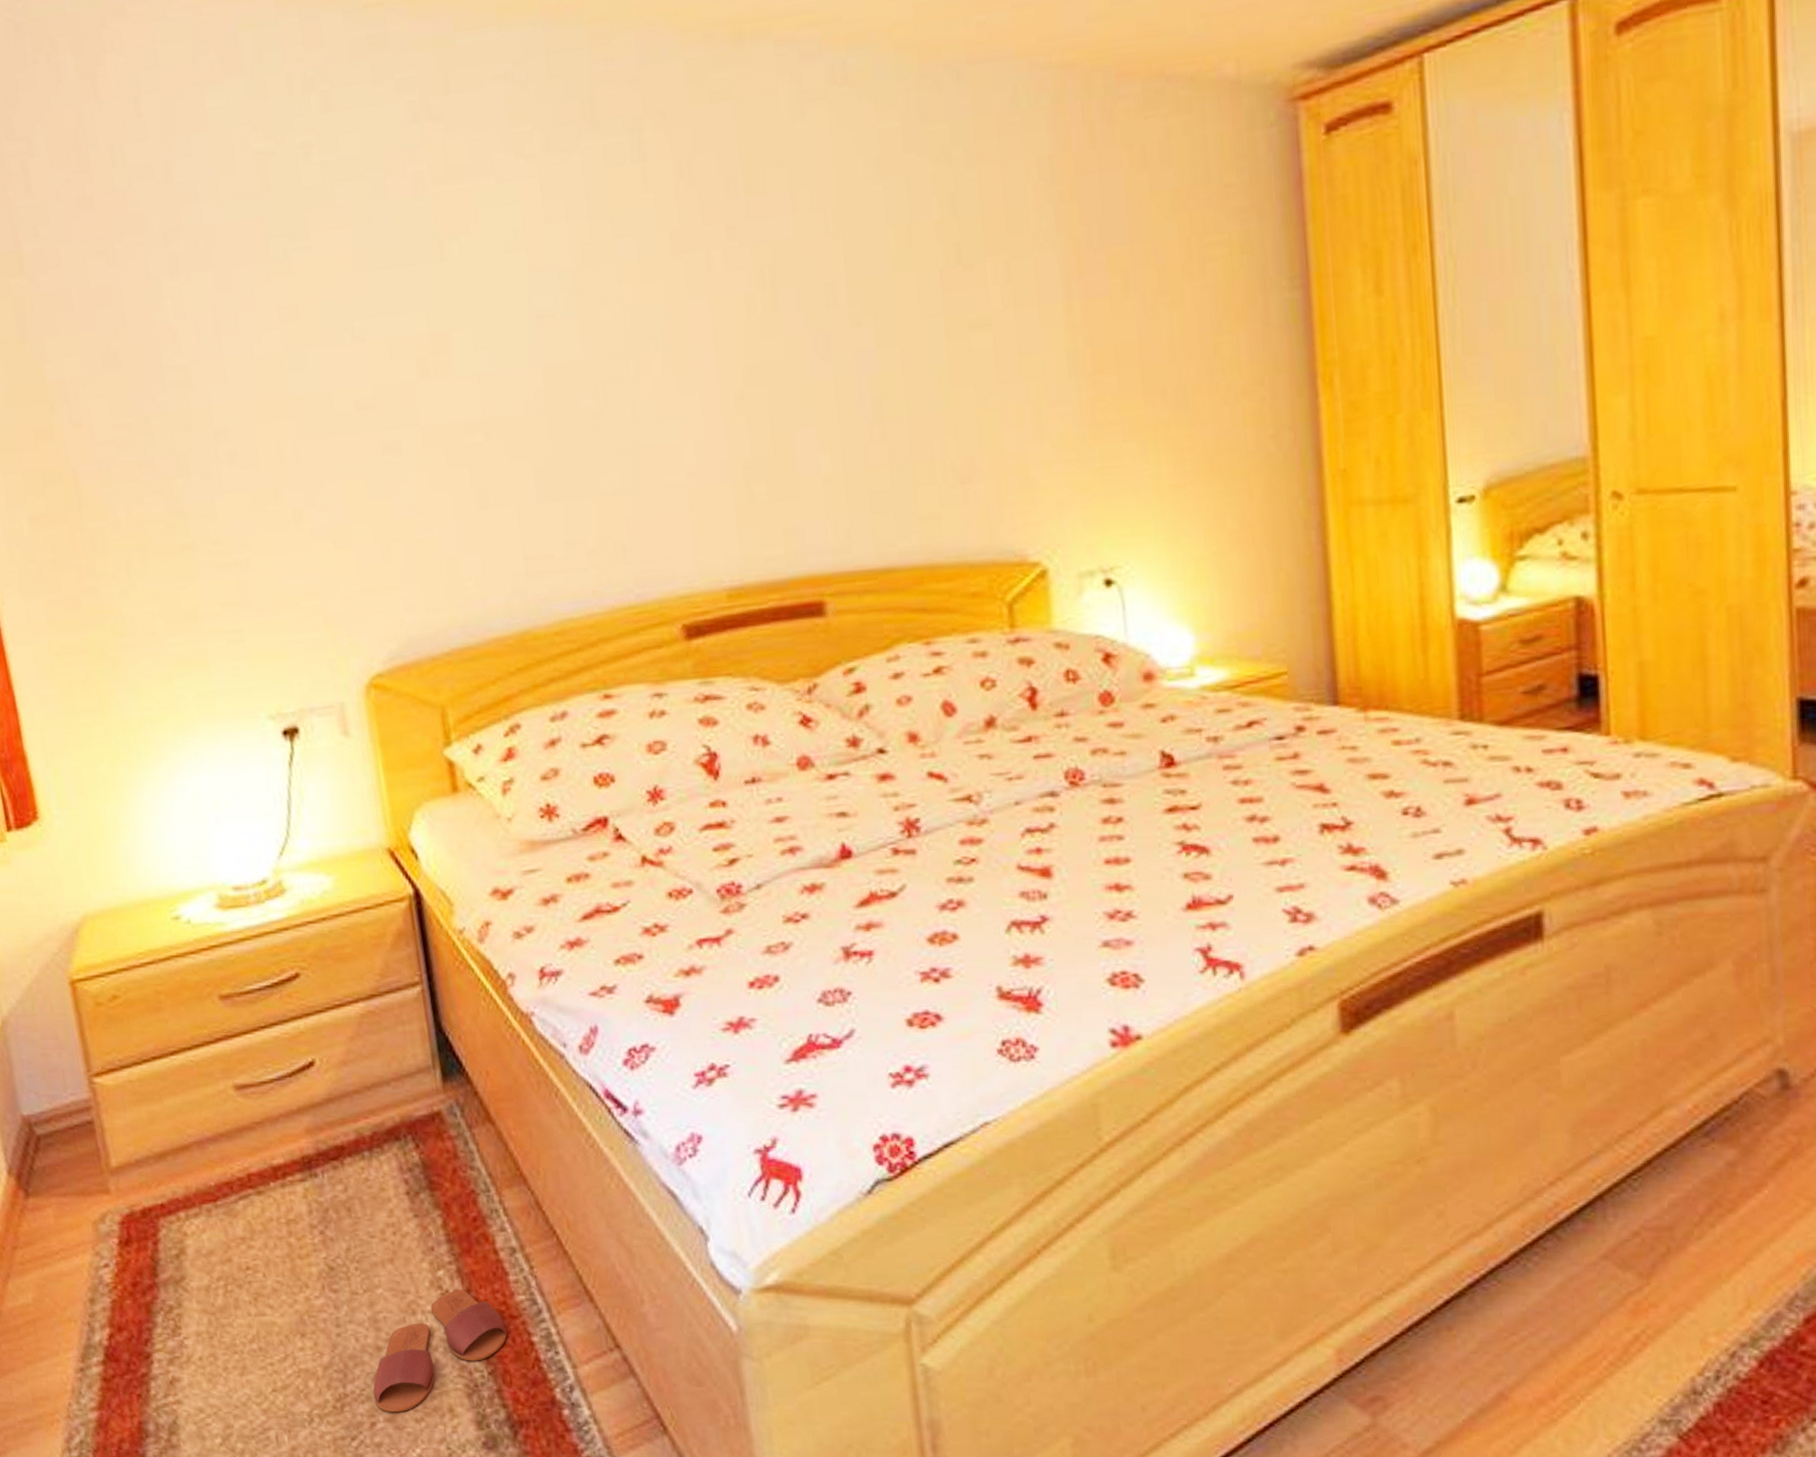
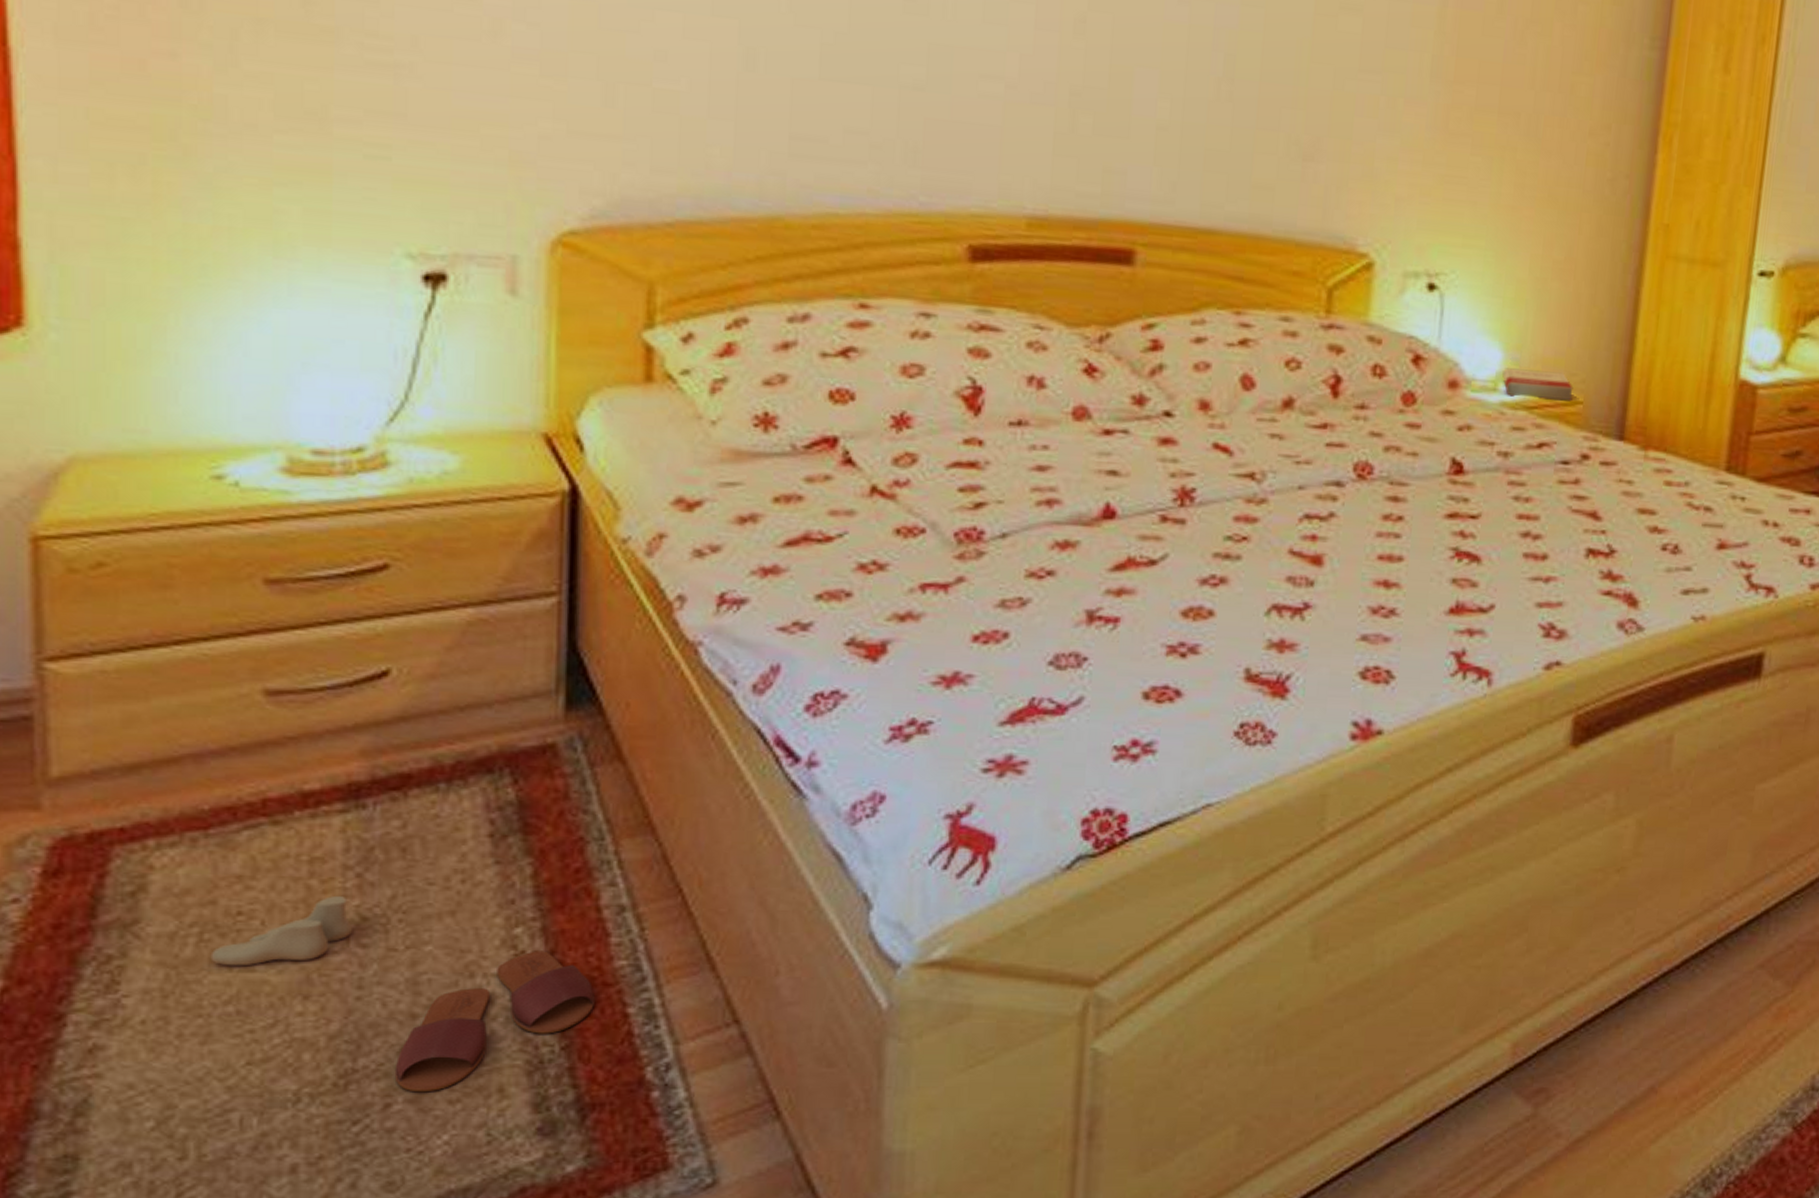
socks: none [234,1250,326,1312] -> present [210,895,354,966]
book: none [1197,645,1275,678] -> present [1502,368,1573,400]

